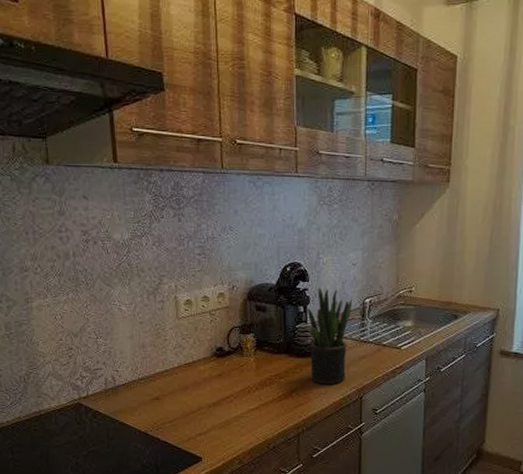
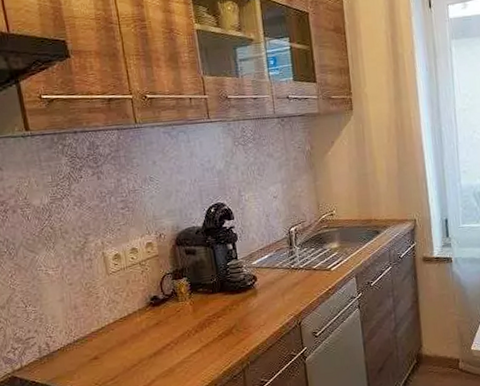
potted plant: present [307,287,352,385] -> none [236,222,282,317]

